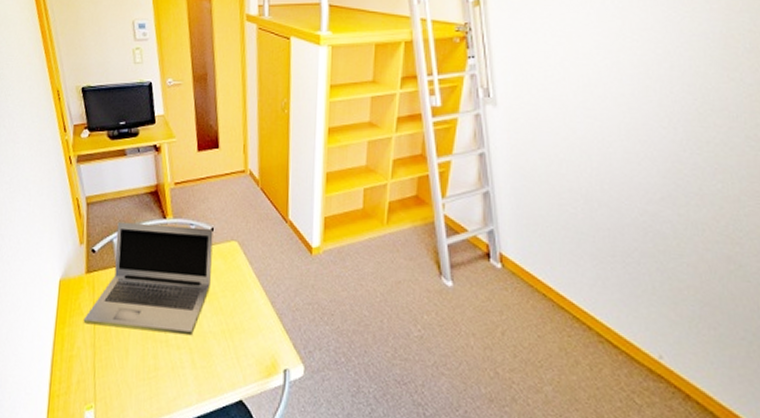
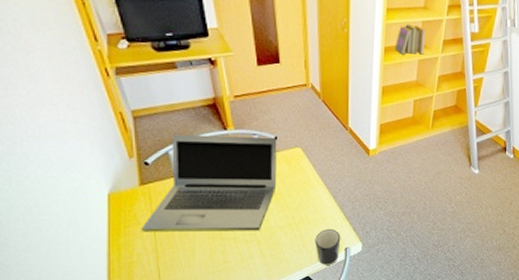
mug: none [249,342,279,391] -> present [315,229,341,266]
books: none [341,101,376,136] -> present [395,24,426,55]

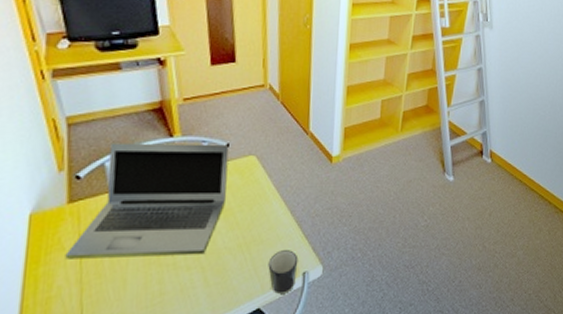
books: present [395,24,426,55] -> none [361,19,394,52]

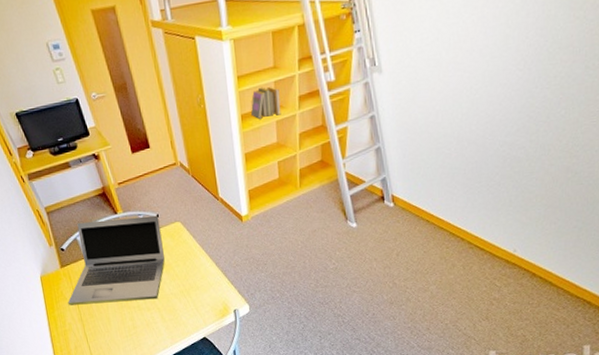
mug: present [268,250,299,295] -> none [205,293,230,327]
books: none [361,19,394,52] -> present [251,86,281,119]

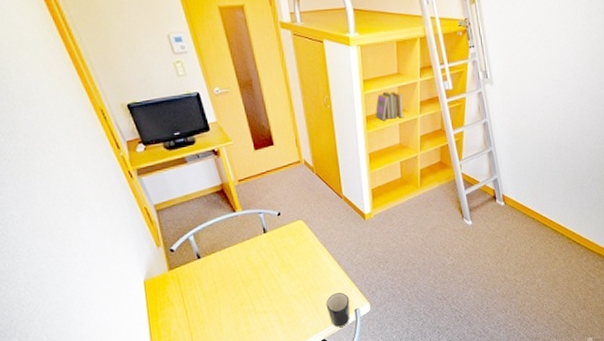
laptop: present [68,215,165,306] -> none [174,213,285,312]
mug: none [205,293,230,327] -> present [326,293,350,328]

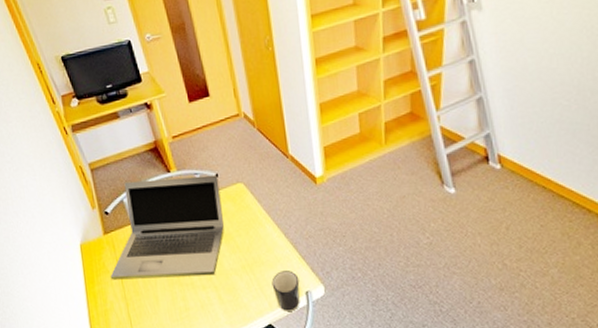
laptop: none [174,213,285,312] -> present [110,175,224,280]
books: present [376,91,404,121] -> none [327,26,362,64]

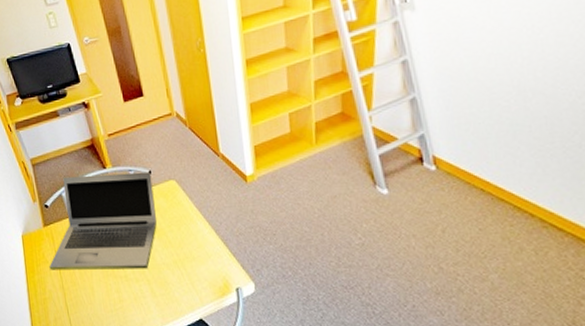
mug: present [271,271,300,313] -> none [202,267,231,308]

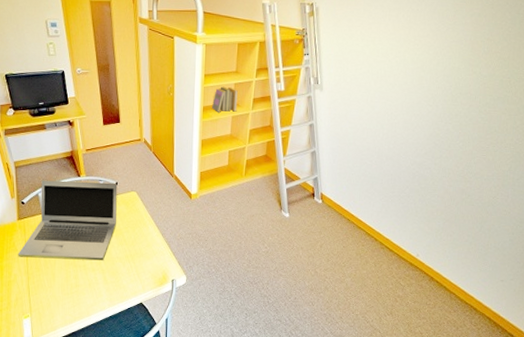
books: none [257,27,293,64] -> present [212,86,238,112]

